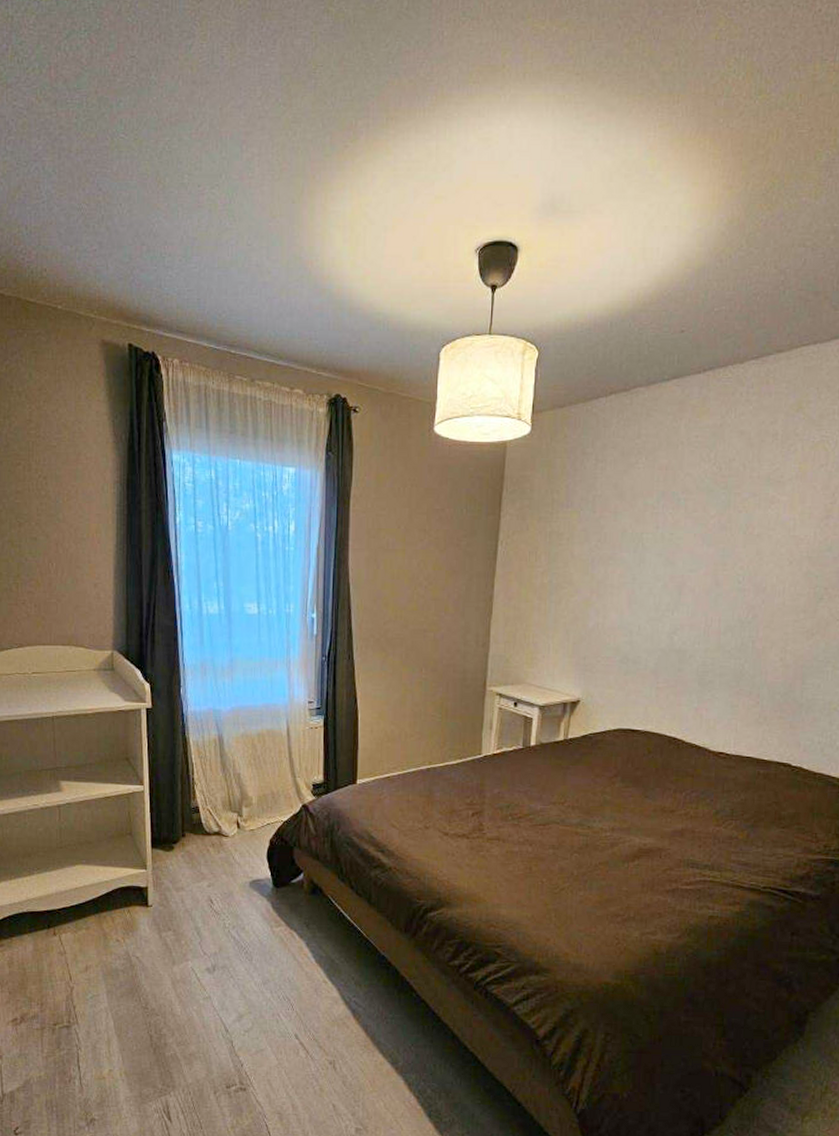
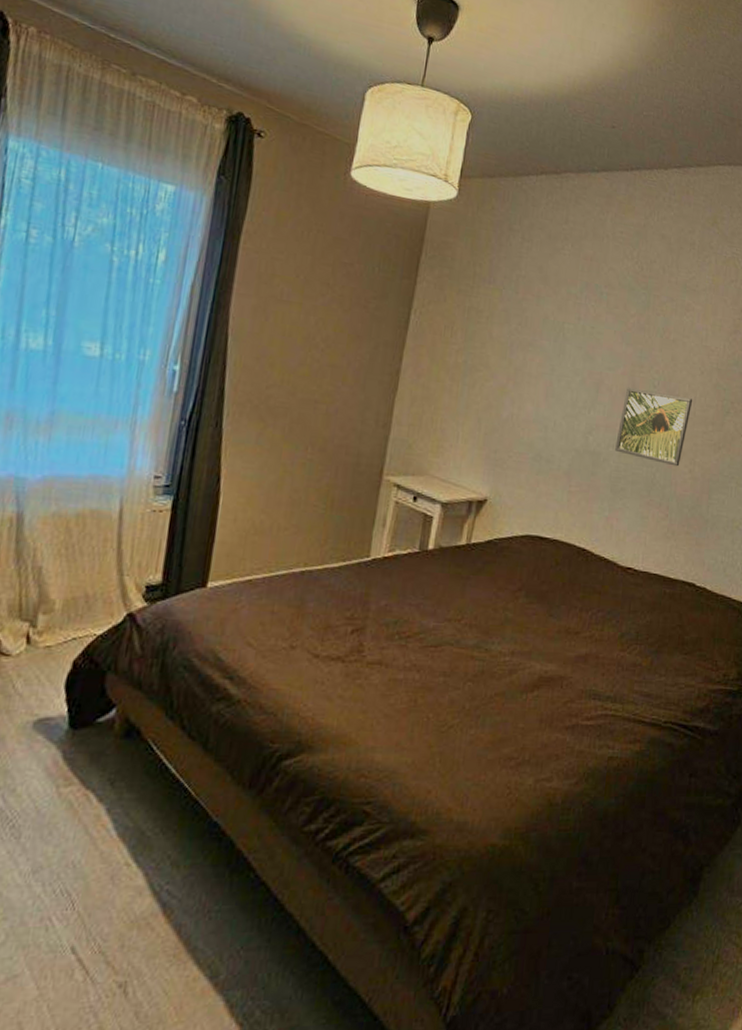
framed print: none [701,586,782,656] -> present [615,387,693,467]

